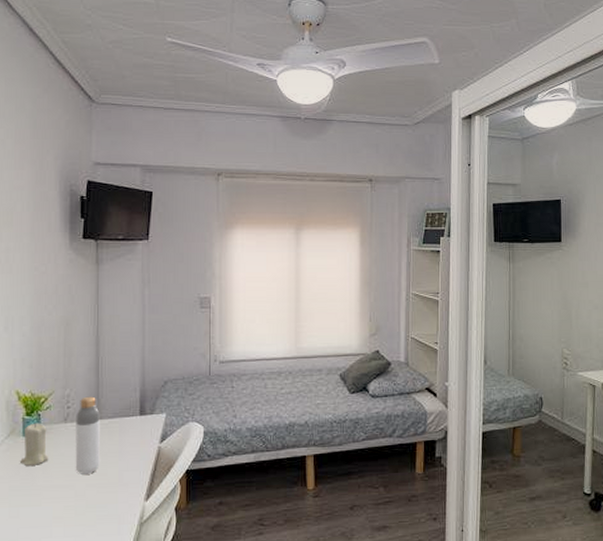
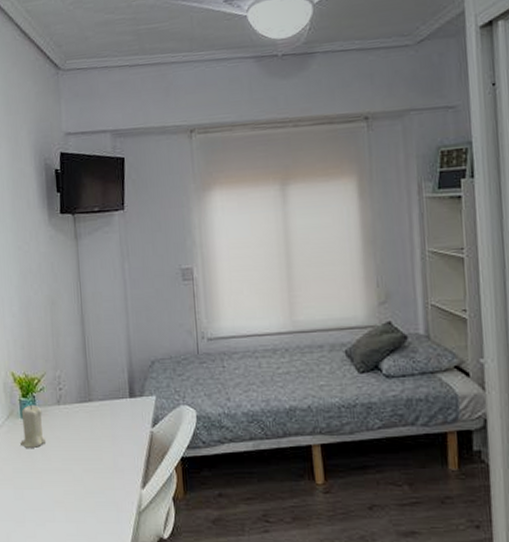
bottle: present [75,396,100,474] -> none [68,377,94,458]

